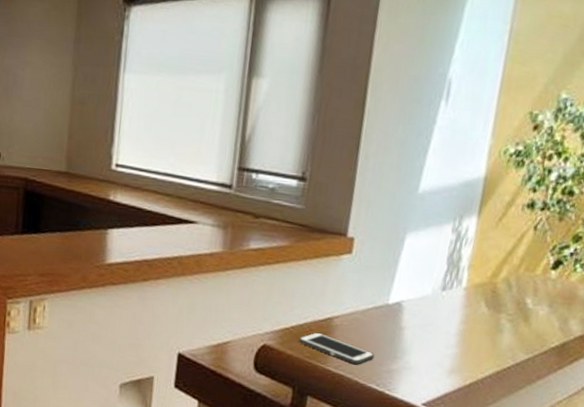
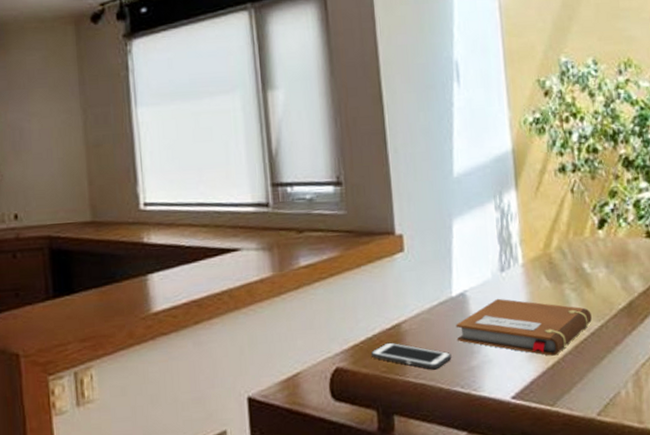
notebook: none [383,314,522,376] -> present [455,298,592,356]

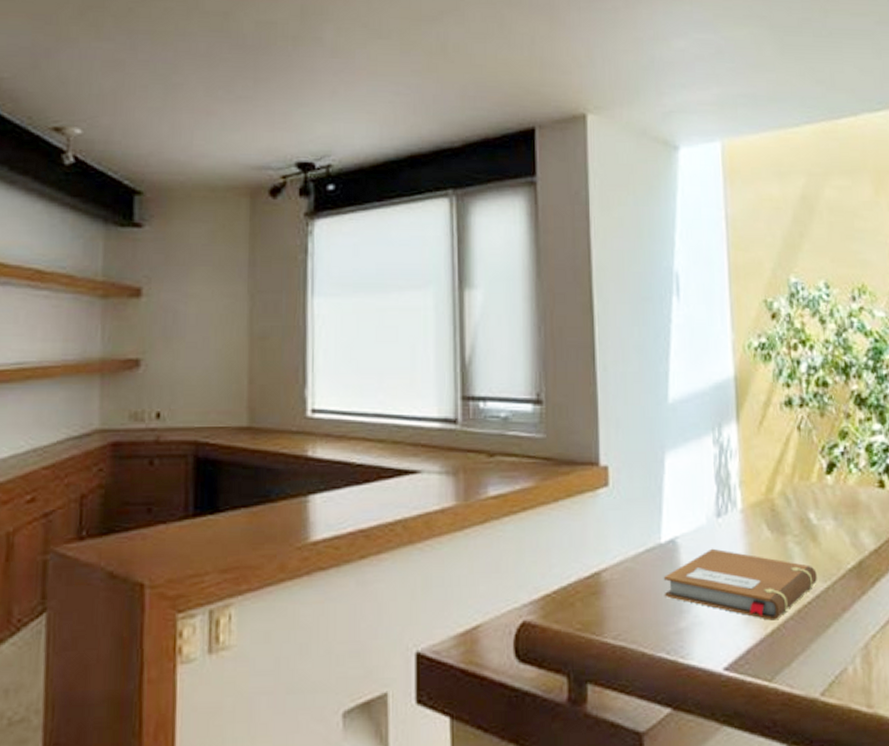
cell phone: present [370,342,452,370] -> none [564,594,658,630]

